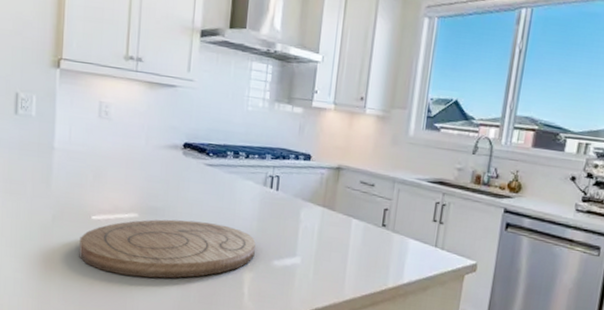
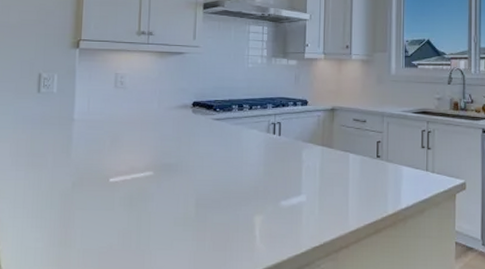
cutting board: present [79,219,256,278] -> none [98,172,263,232]

